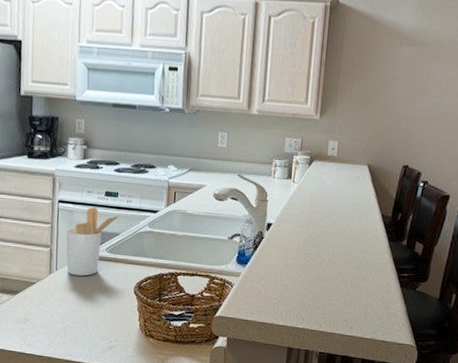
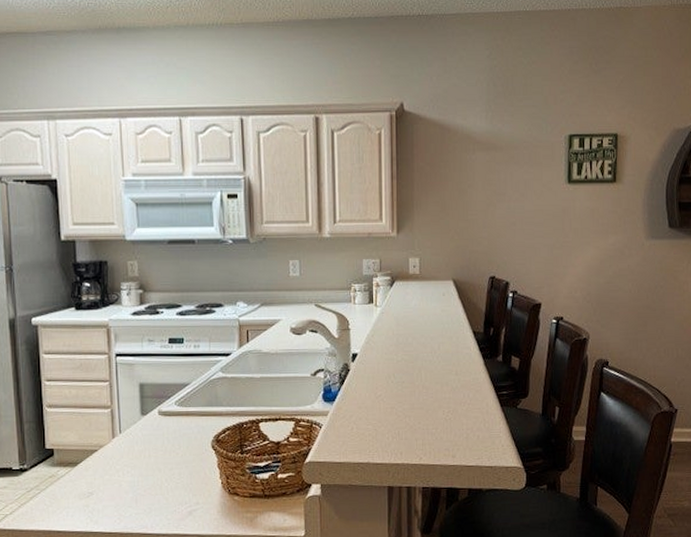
utensil holder: present [66,207,121,276] -> none [127,357,189,437]

